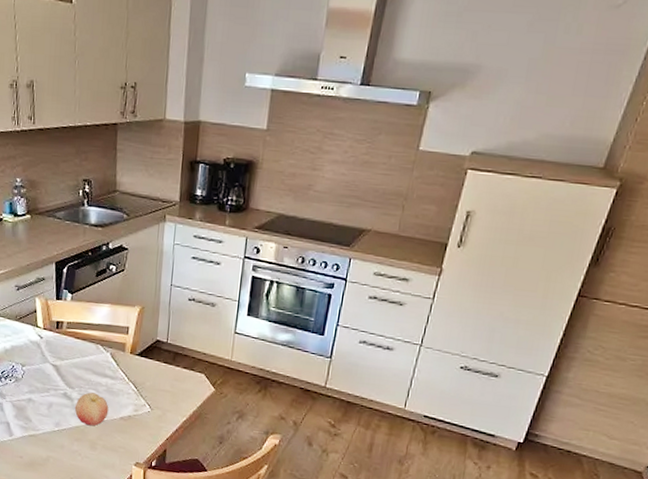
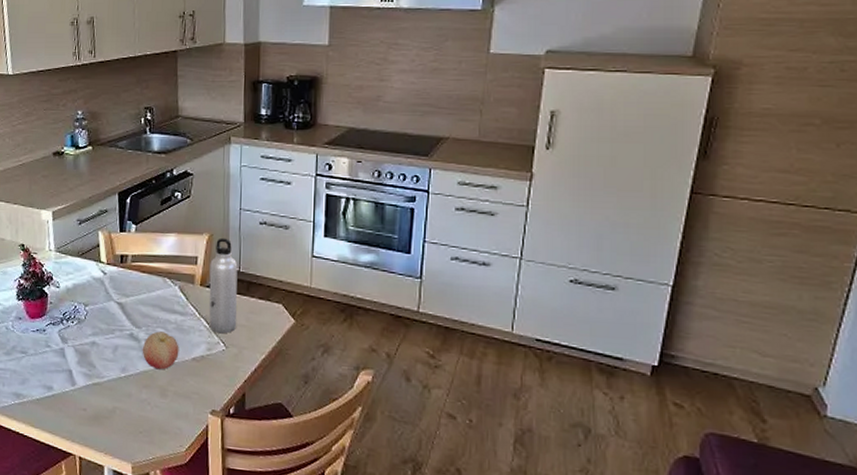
water bottle: none [137,310,166,398] -> present [209,237,238,334]

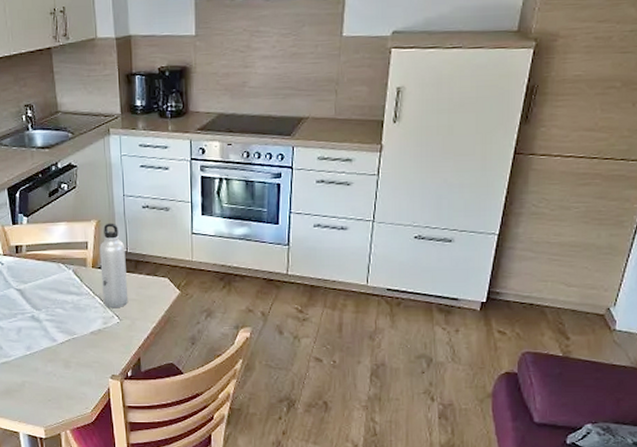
fruit: present [143,331,179,370] -> none [44,311,78,345]

